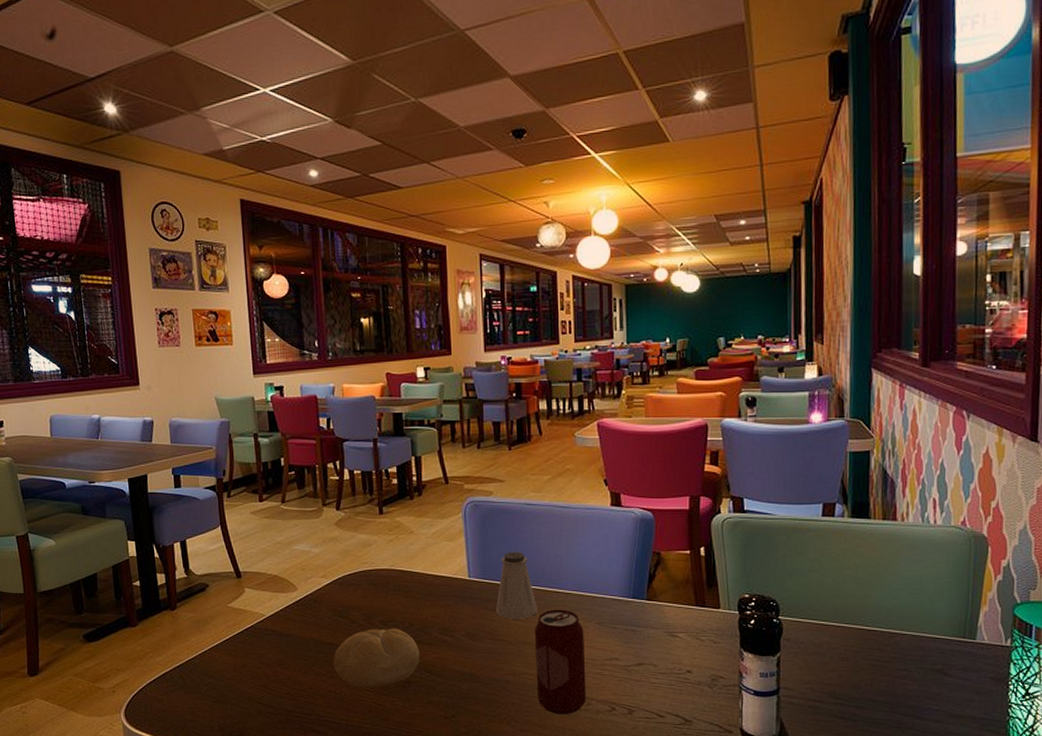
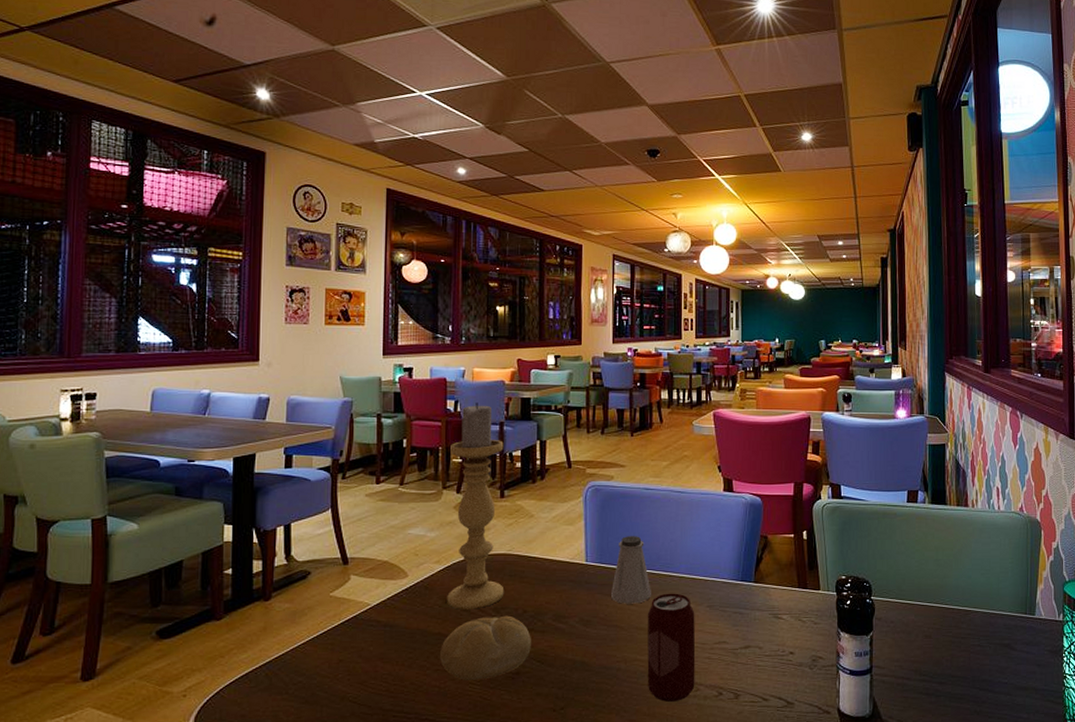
candle holder: none [327,419,390,622] -> present [447,402,505,610]

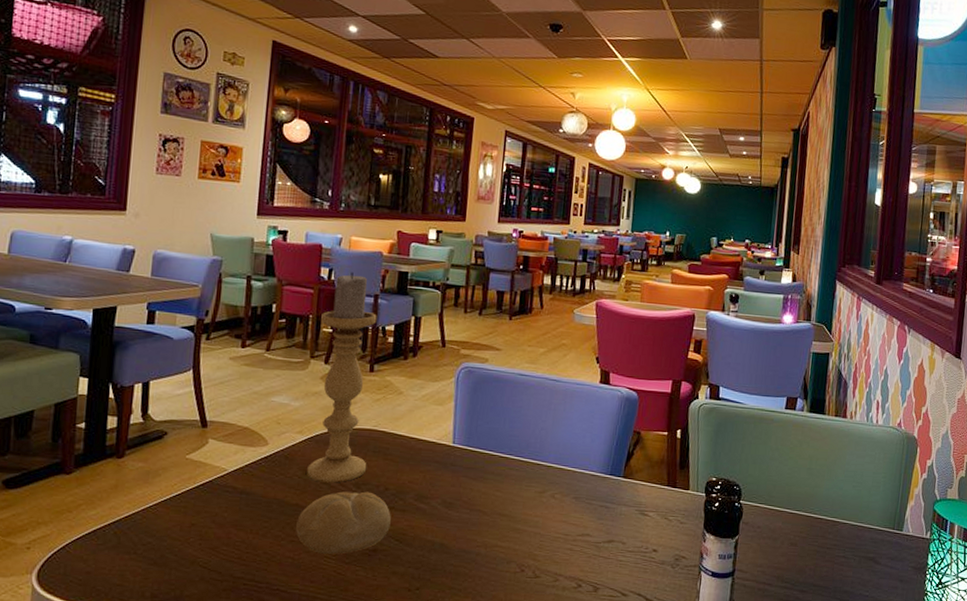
saltshaker: present [610,536,652,604] -> none [475,421,519,490]
beverage can: present [647,593,696,702] -> none [506,481,561,590]

